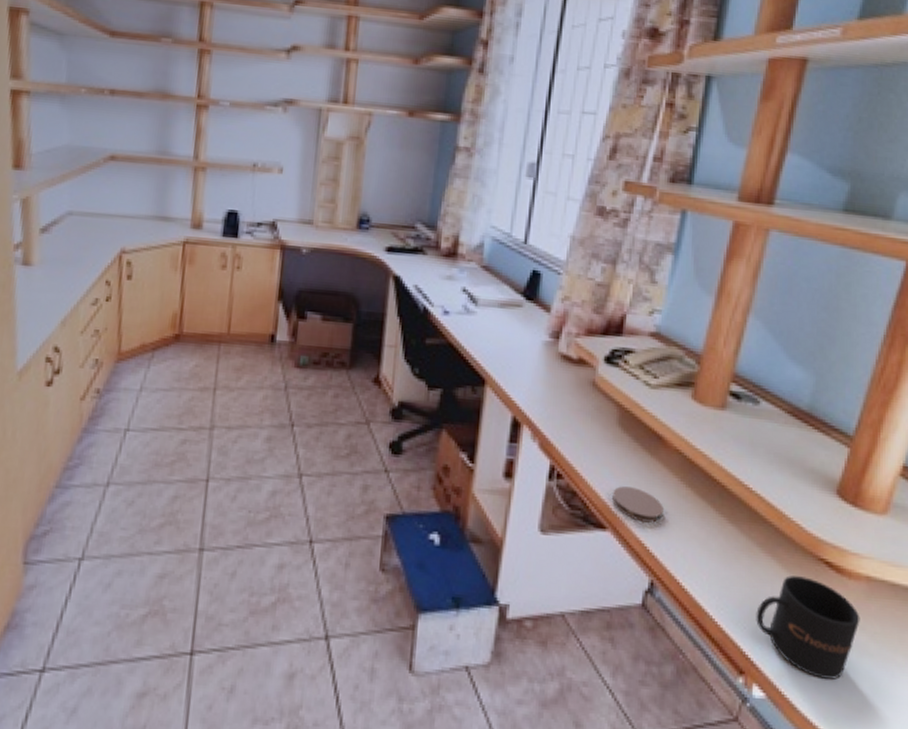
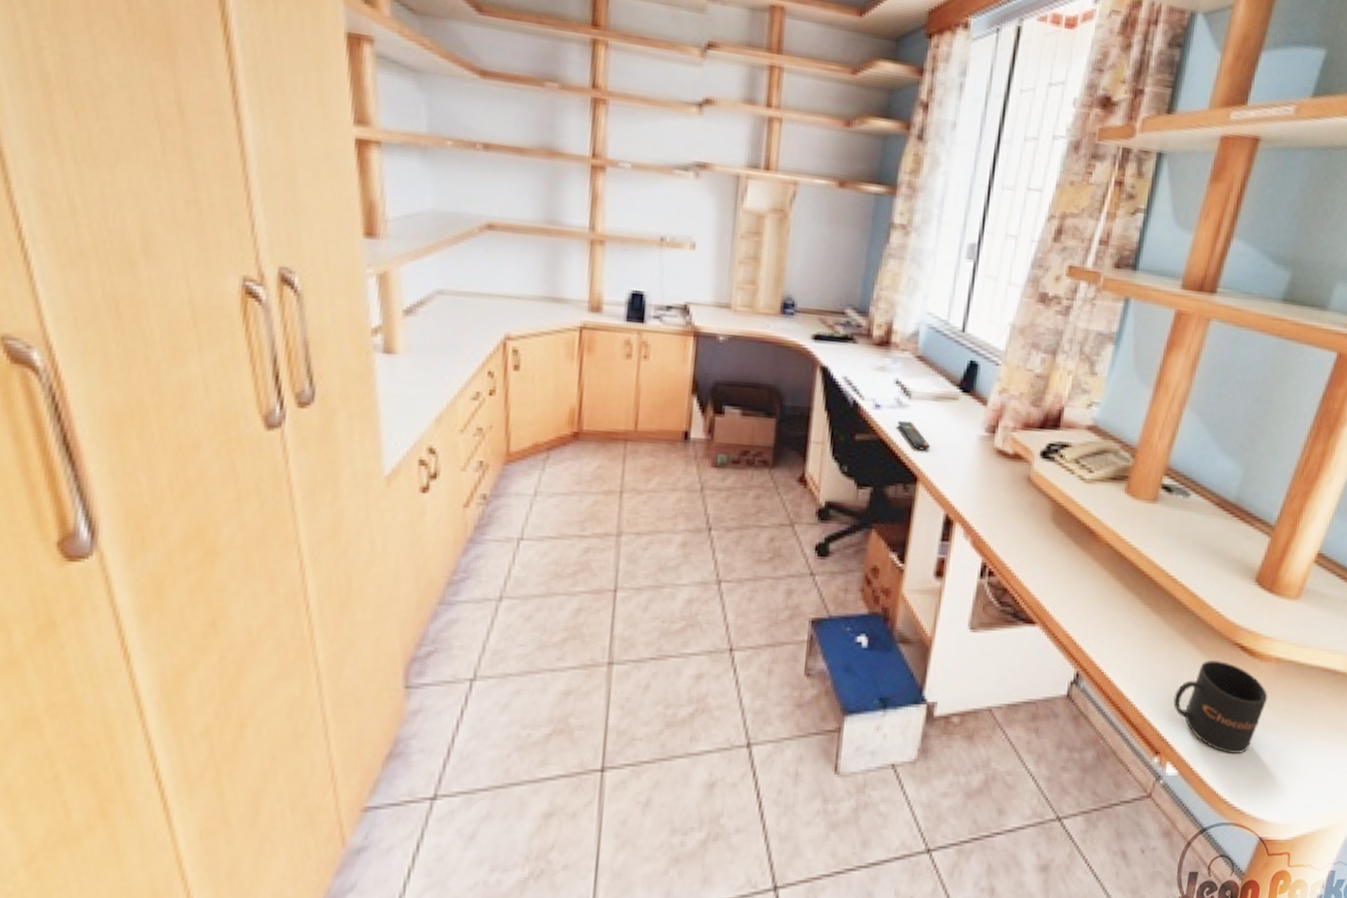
remote control: none [465,325,497,355] -> present [898,420,931,451]
coaster: present [611,486,665,523] -> none [1041,581,1093,616]

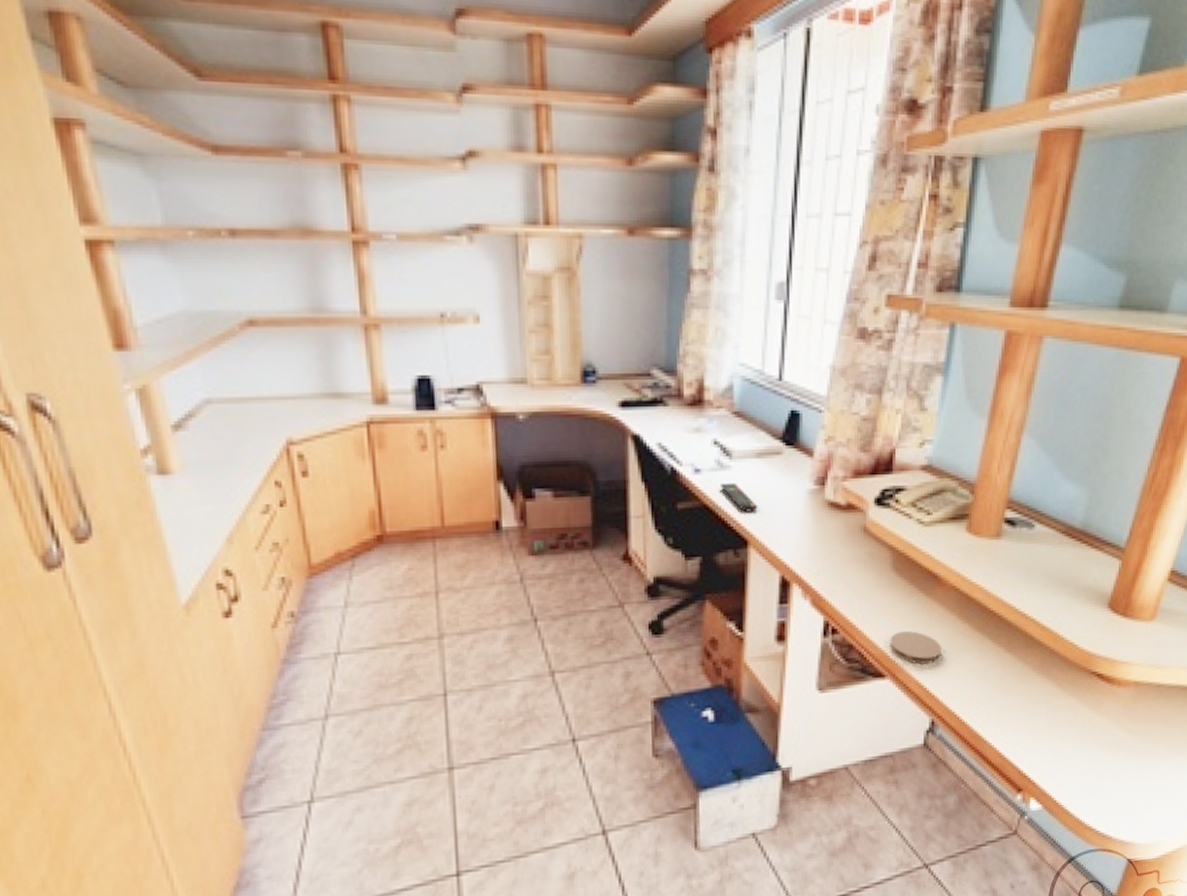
coaster: none [1041,581,1093,616] -> present [889,631,943,665]
mug: present [1173,661,1268,754] -> none [1032,691,1128,782]

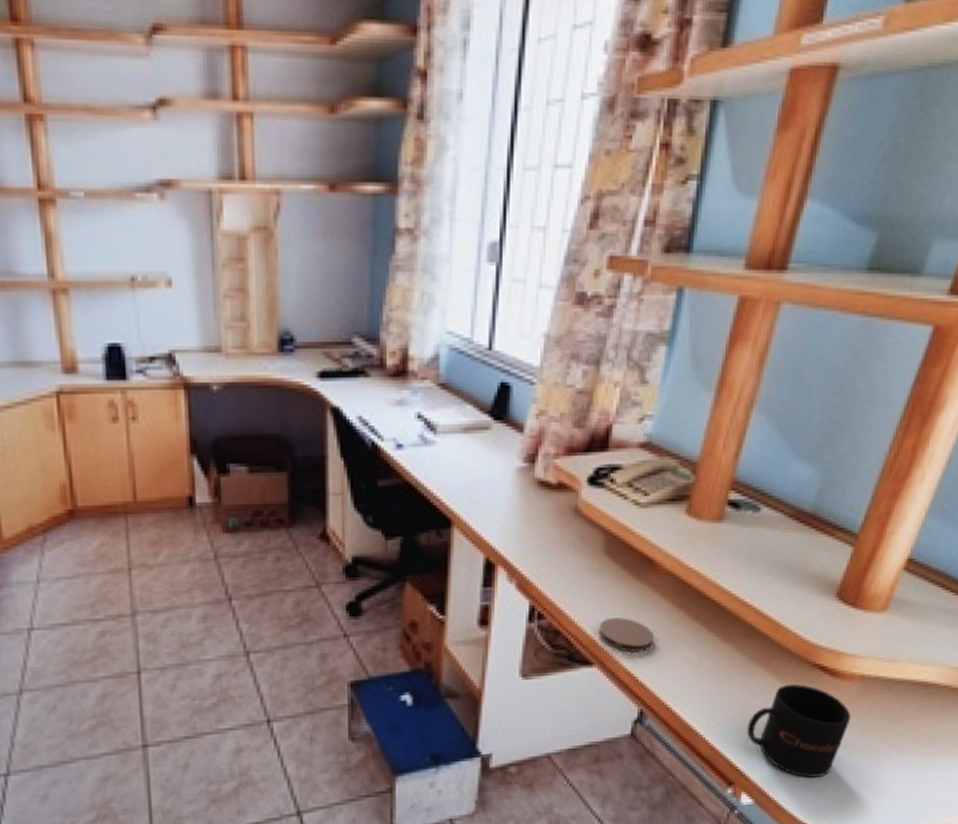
remote control: present [721,482,758,512] -> none [424,459,463,491]
mug: none [1032,691,1128,782] -> present [747,684,851,778]

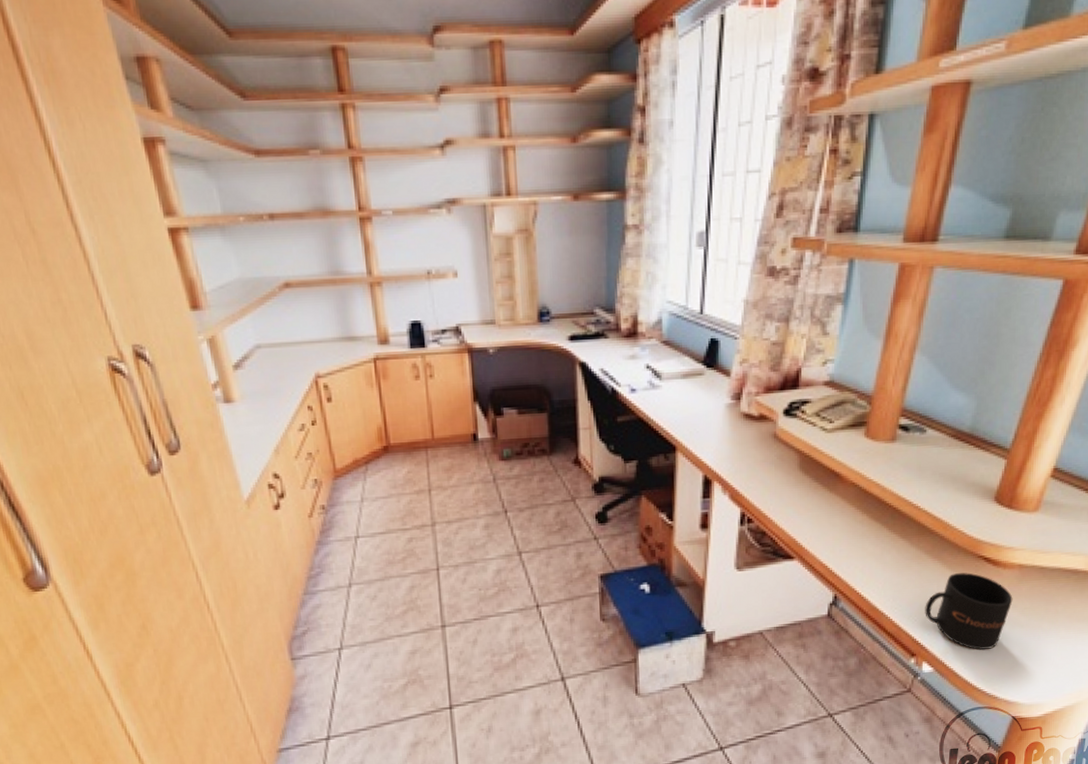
coaster: present [597,618,655,653] -> none [796,520,844,549]

